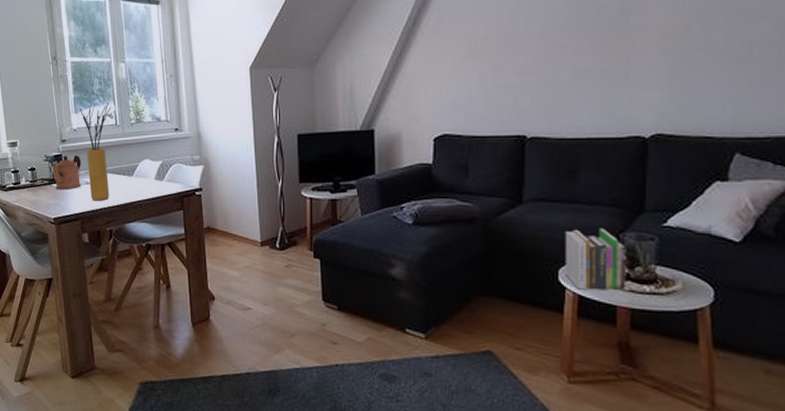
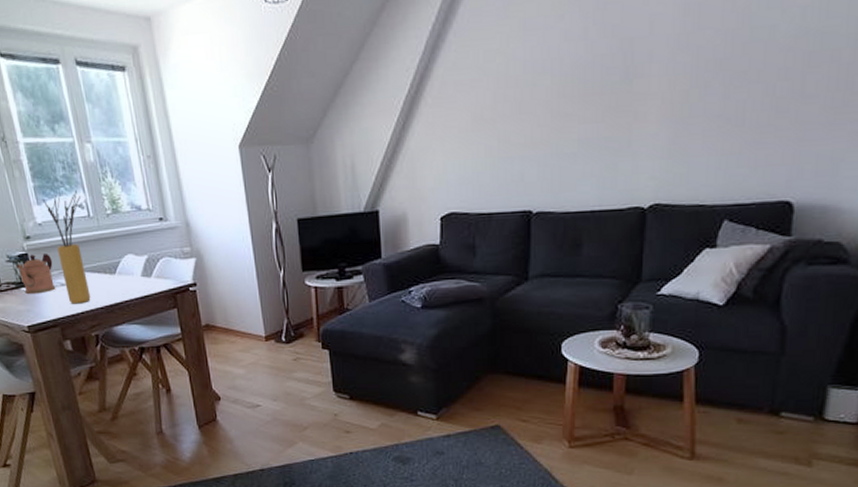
books: present [565,228,626,291] -> none [568,300,623,360]

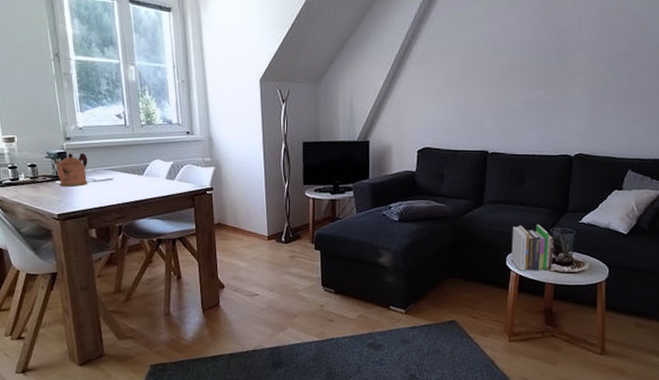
vase: present [42,190,91,304] -> none [85,102,121,198]
books: none [568,300,623,360] -> present [511,224,554,271]

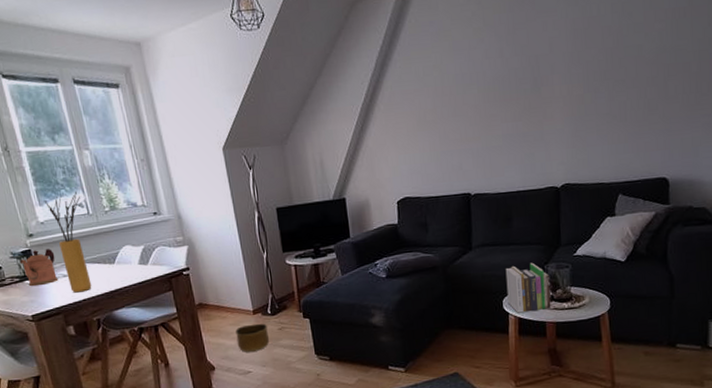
vase: none [85,102,121,198] -> present [44,191,92,293]
basket: none [249,249,279,276] -> present [235,323,269,352]

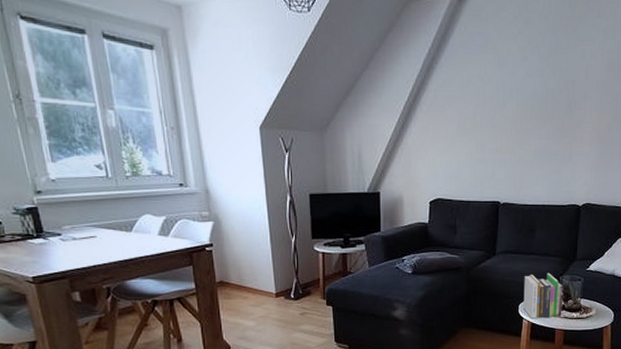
coffeepot: present [19,249,59,287] -> none [23,208,67,247]
vase: present [44,191,92,293] -> none [57,151,104,258]
basket: present [235,323,269,352] -> none [256,306,289,334]

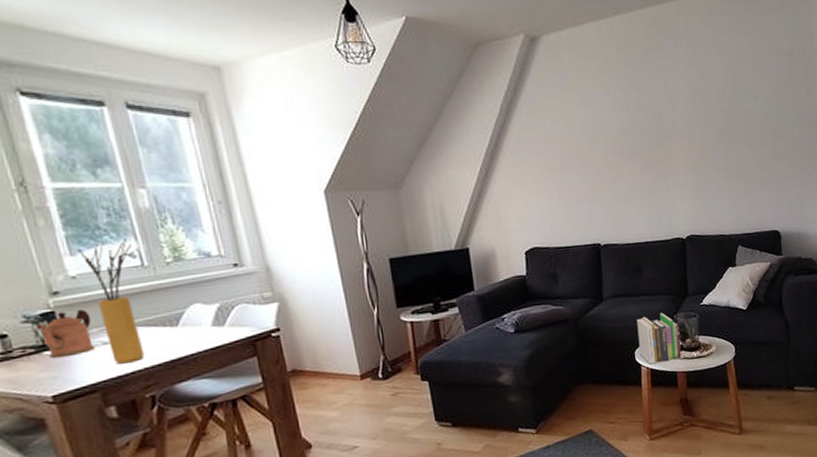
coffeepot: none [23,208,67,247] -> present [36,310,96,359]
vase: none [57,151,104,258] -> present [77,238,145,365]

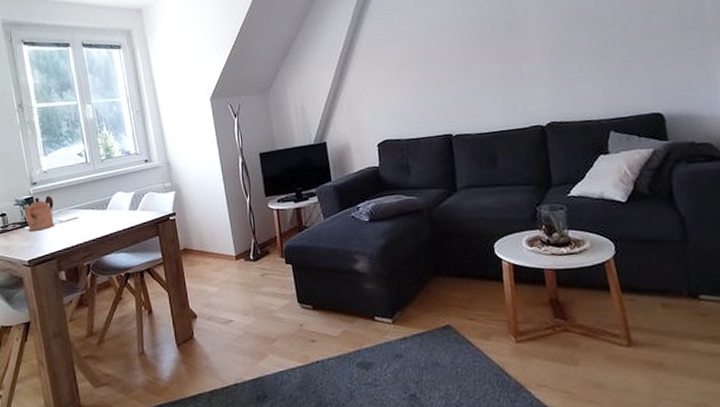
vase: present [77,238,145,365] -> none [48,141,85,238]
books: present [636,312,682,364] -> none [494,204,548,259]

